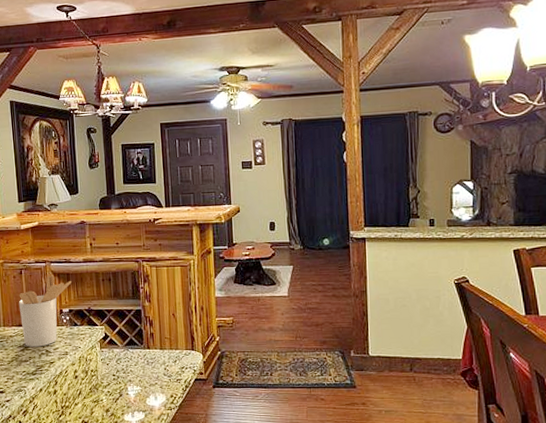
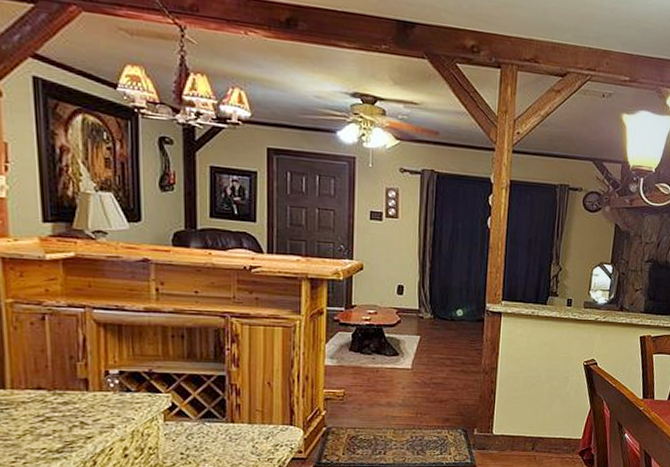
utensil holder: present [18,274,72,347] -> none [37,324,125,417]

